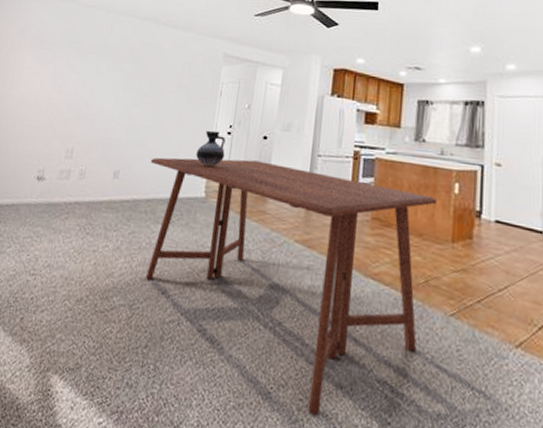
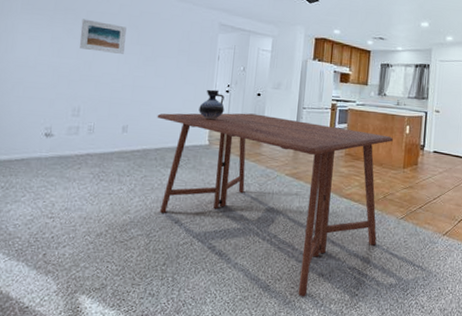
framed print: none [79,52,127,90] -> present [79,19,127,54]

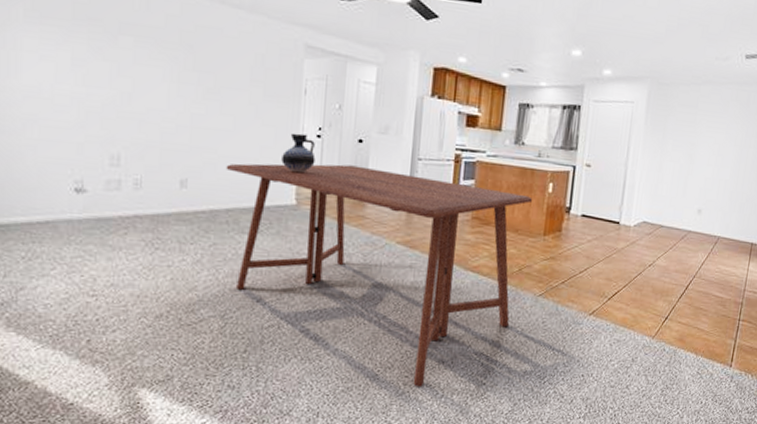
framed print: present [79,19,127,54] -> none [112,33,177,84]

